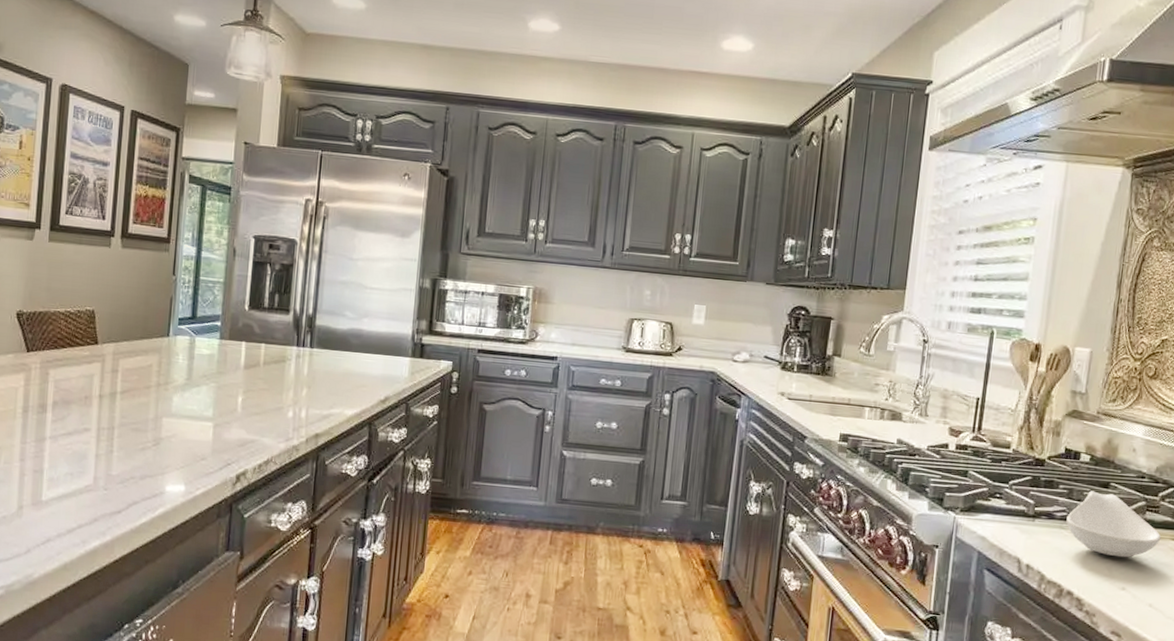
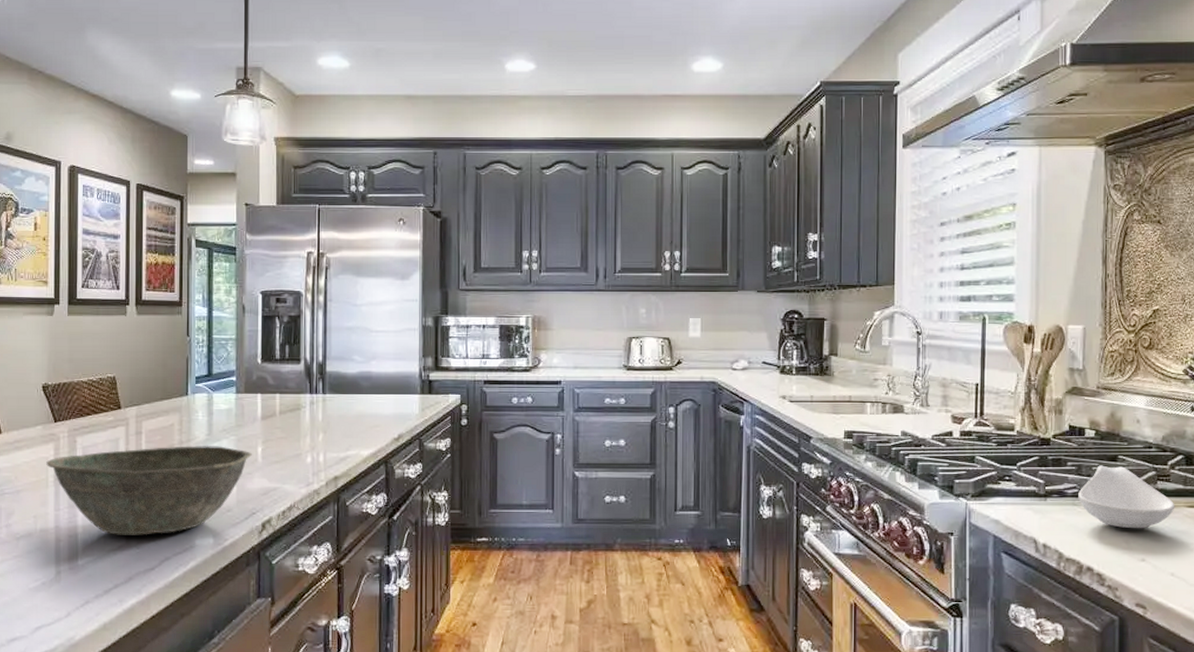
bowl: none [15,386,232,477] -> present [46,446,252,535]

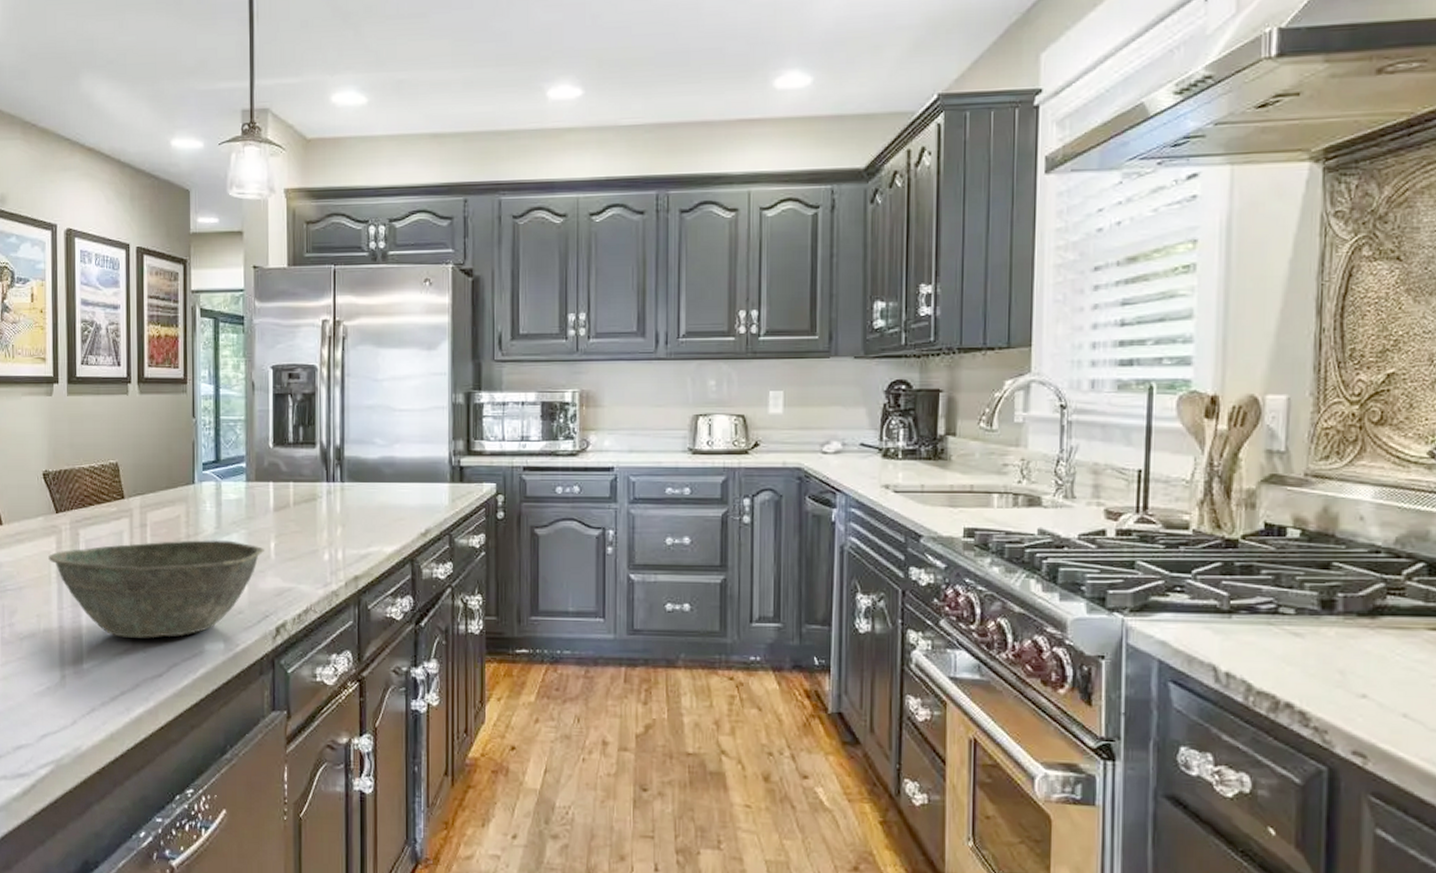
spoon rest: present [1078,465,1175,529] -> none [1275,574,1412,657]

